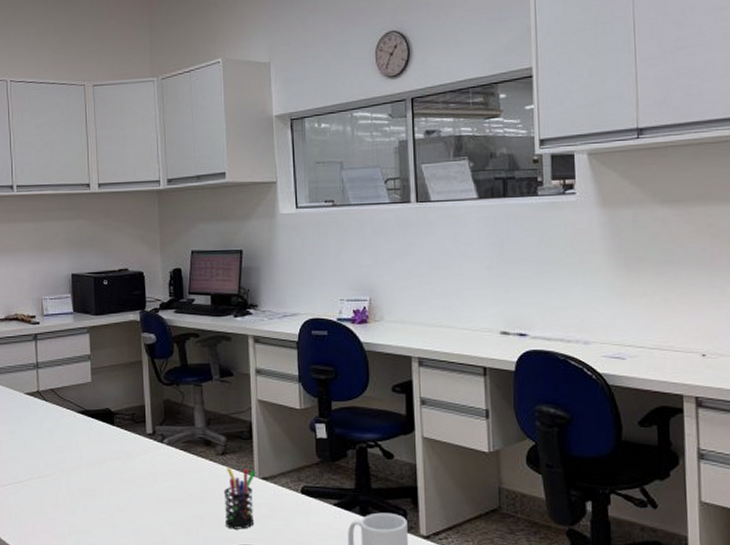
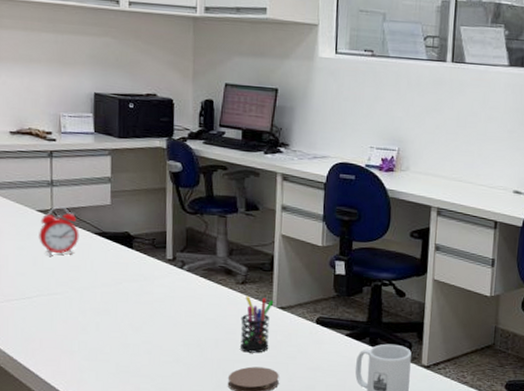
alarm clock: none [28,387,64,438] -> present [39,206,80,256]

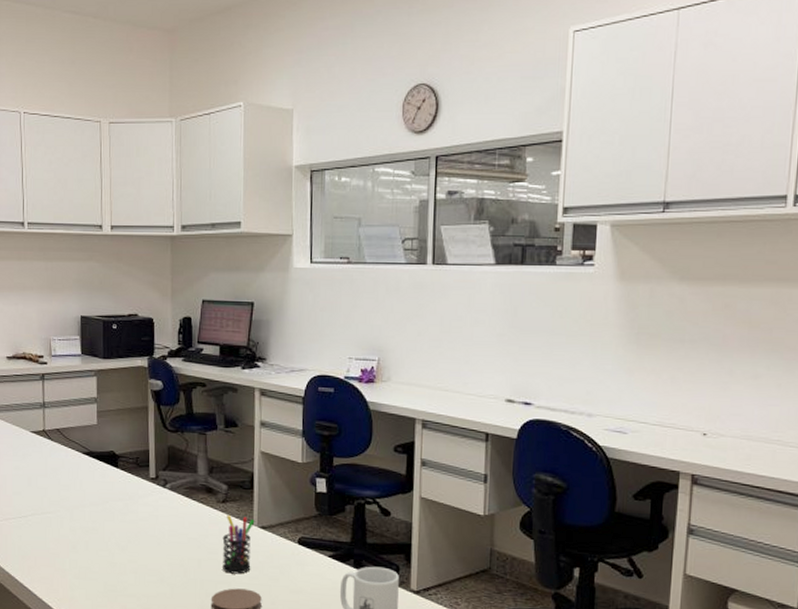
alarm clock: present [39,206,80,256] -> none [33,427,69,476]

